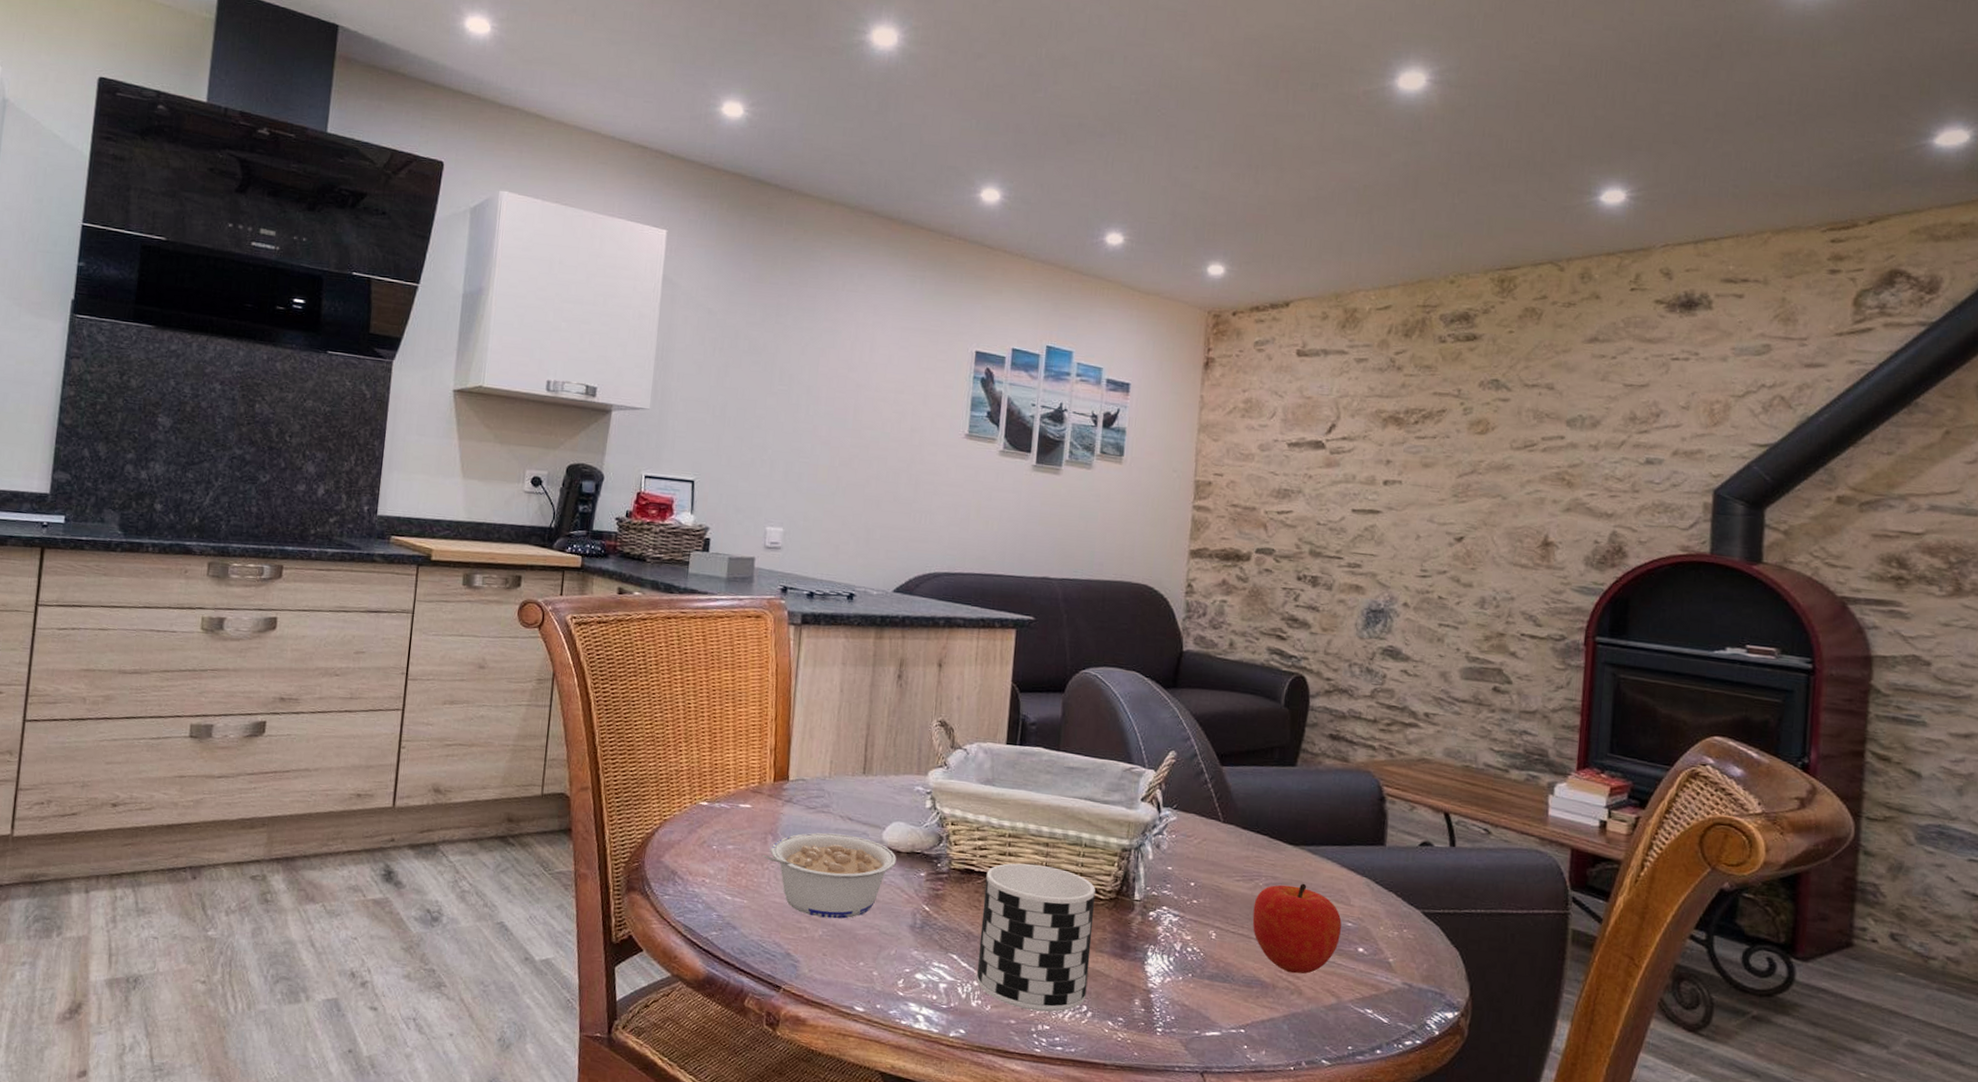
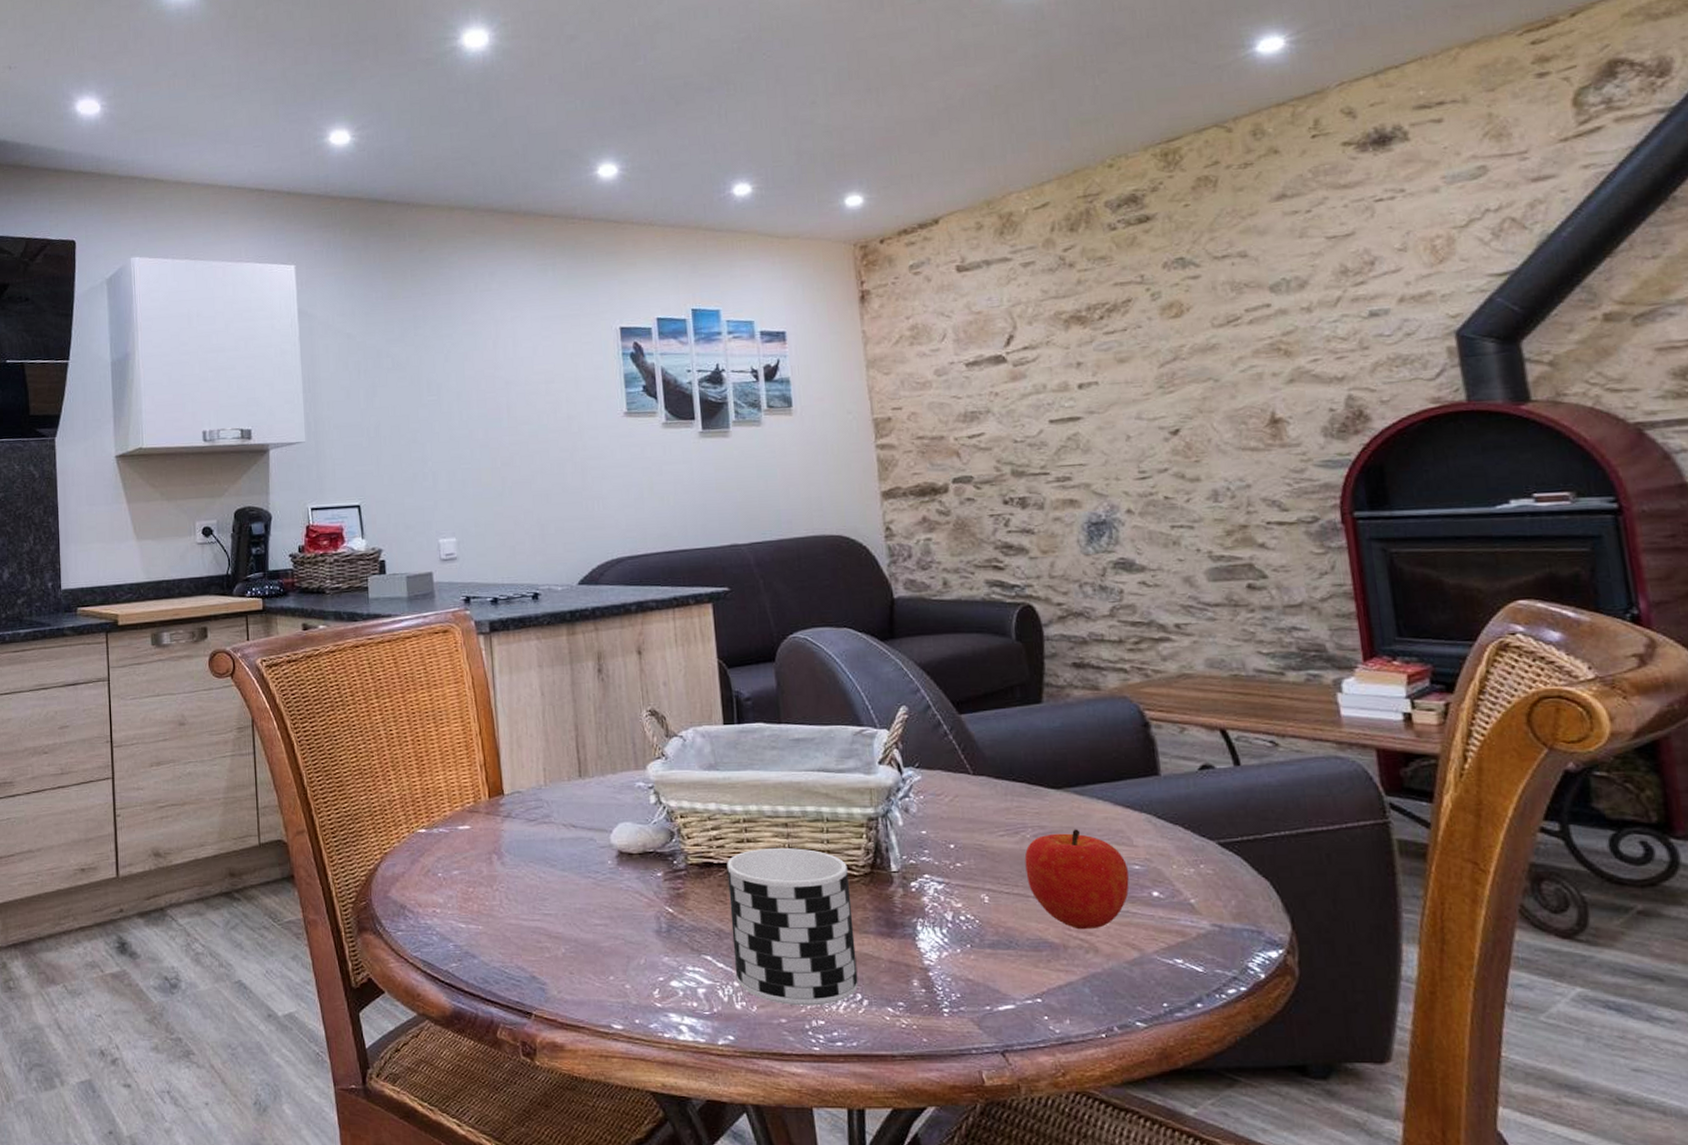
legume: present [761,832,897,919] -> none [489,843,629,934]

